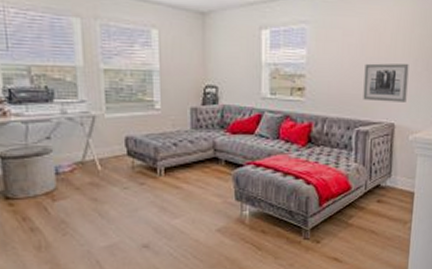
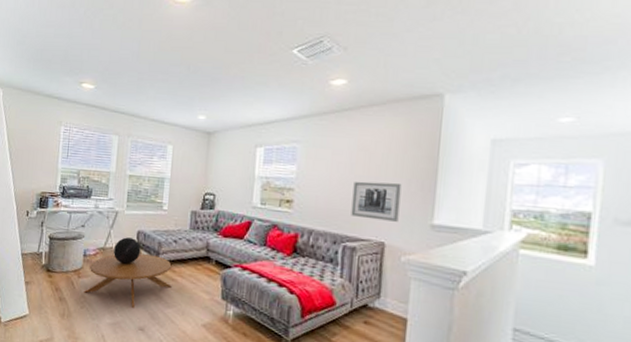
coffee table: none [63,163,176,225] -> present [83,254,172,308]
decorative globe: none [96,146,133,177] -> present [113,237,141,264]

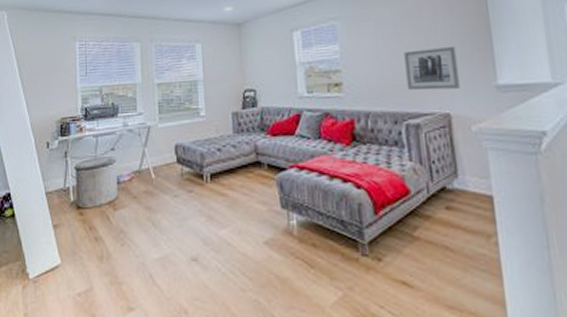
coffee table: present [83,254,172,308] -> none [122,170,222,236]
decorative globe: present [113,237,141,264] -> none [151,154,182,185]

